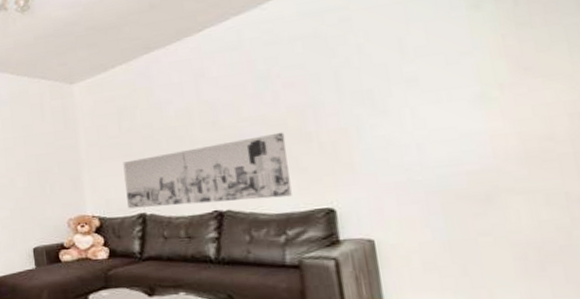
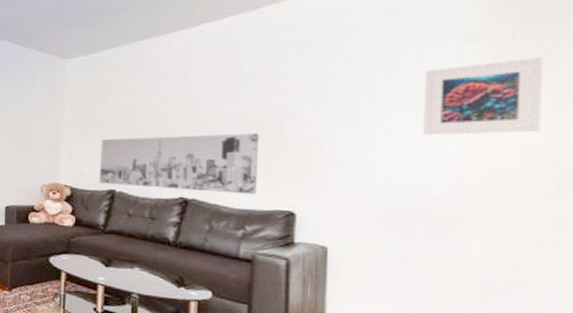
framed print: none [437,15,562,110] -> present [422,57,543,135]

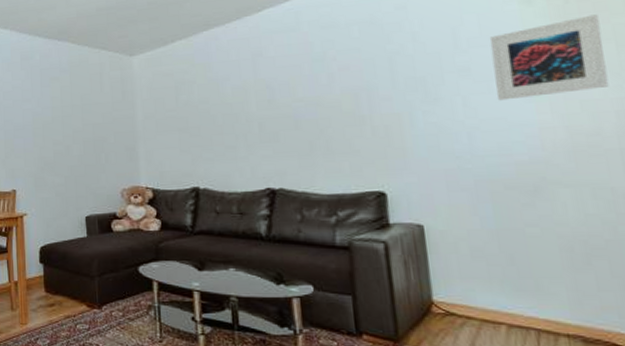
wall art: present [99,133,260,195] -> none [178,114,344,182]

